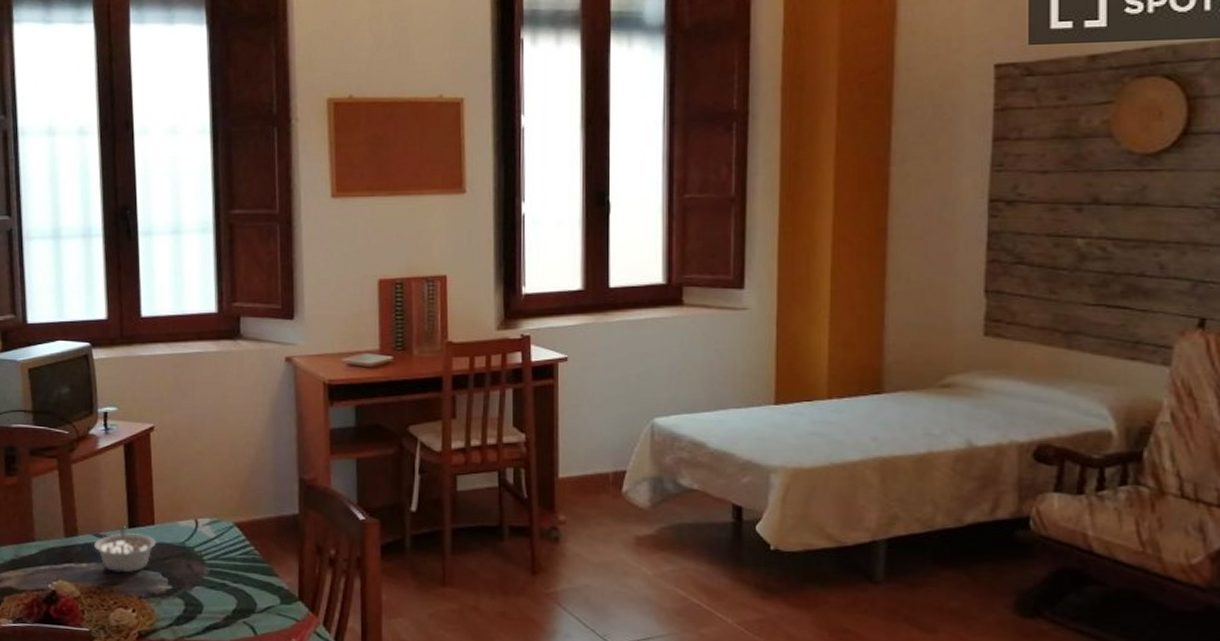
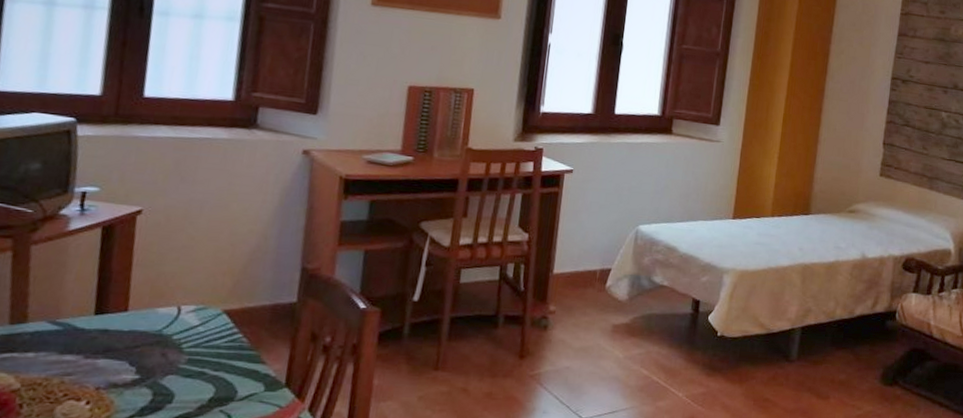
legume: present [94,525,157,573] -> none [47,311,128,363]

